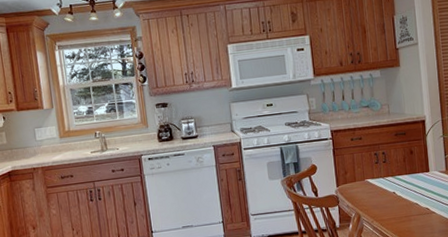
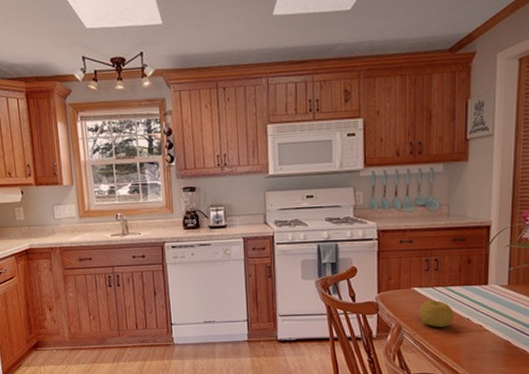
fruit: none [374,189,405,214] -> present [418,299,454,327]

